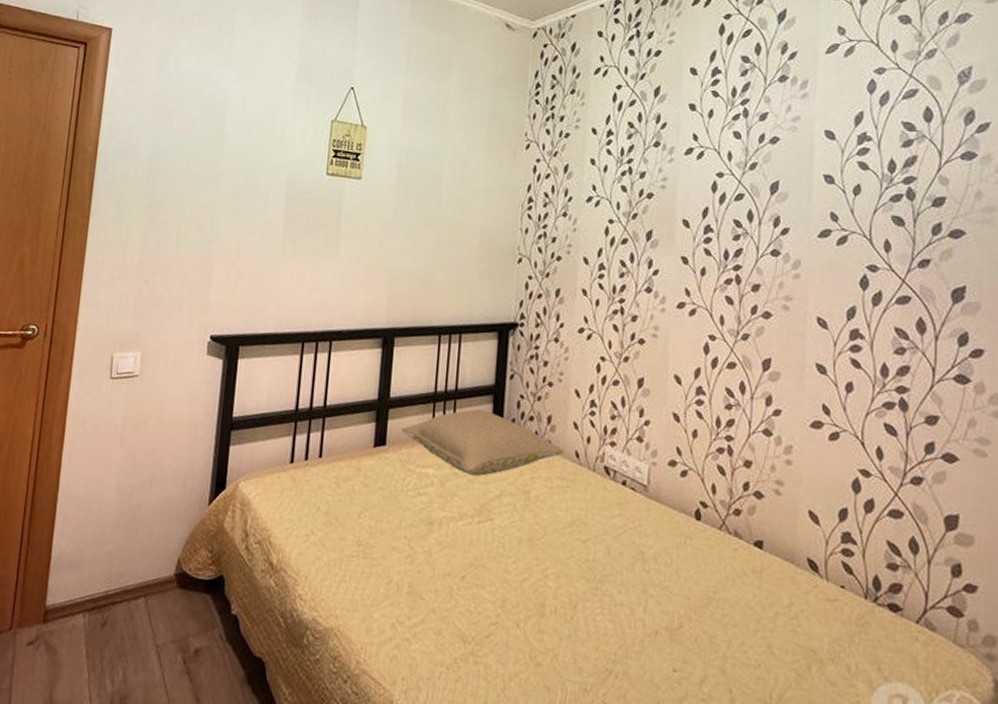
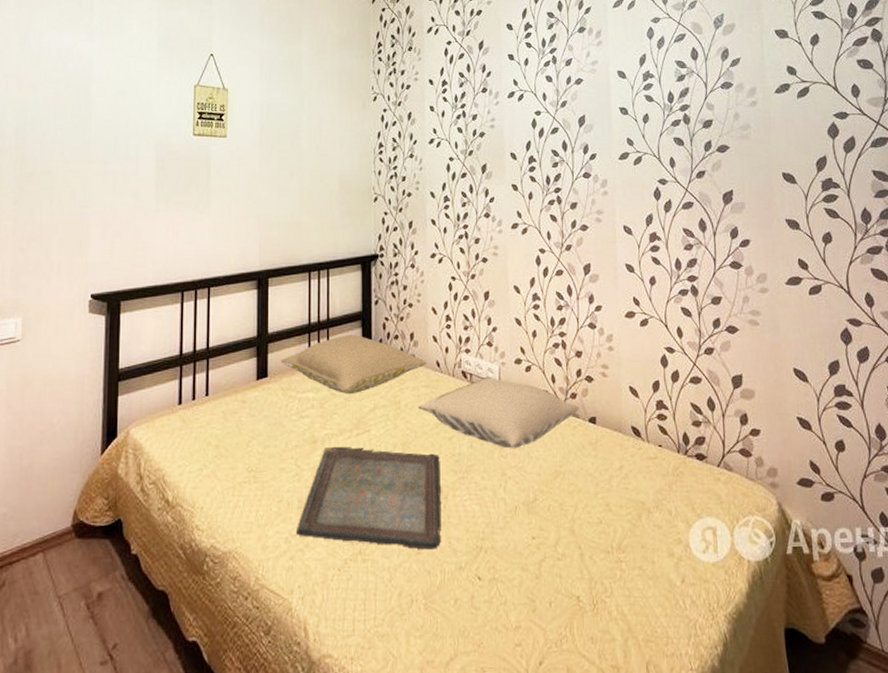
serving tray: none [403,531,571,664] -> present [295,447,441,550]
pillow: none [550,476,744,564] -> present [418,376,580,449]

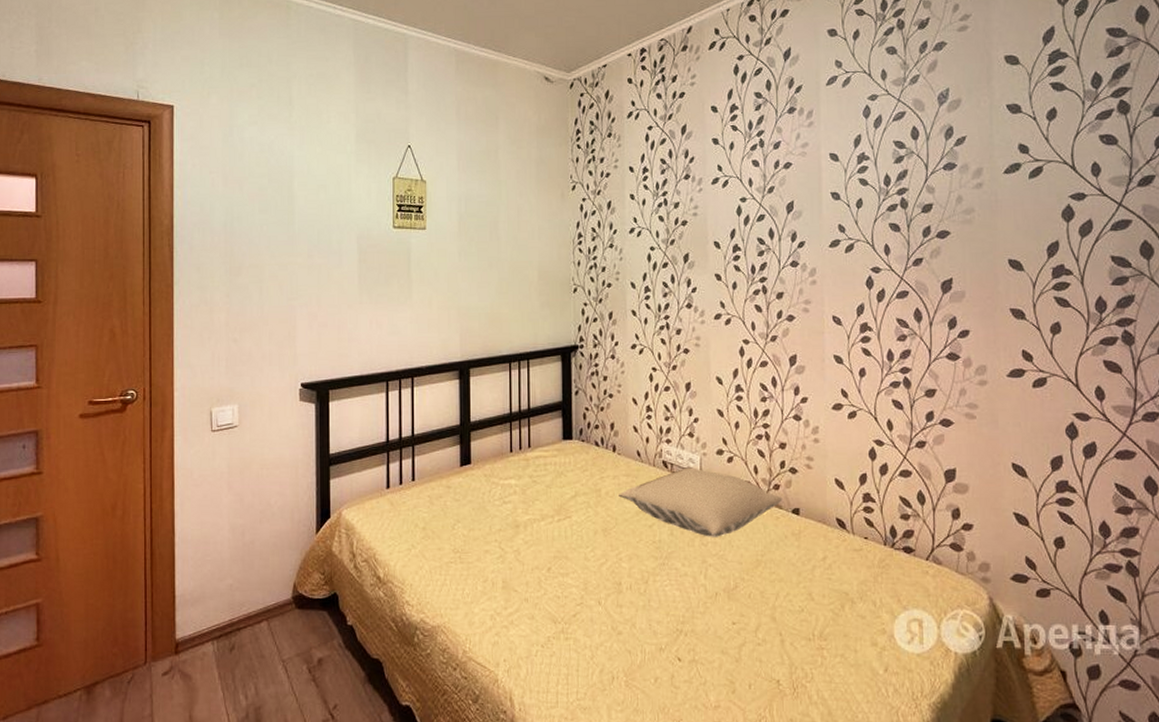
pillow: present [280,334,427,395] -> none [482,424,627,482]
serving tray: present [295,447,441,550] -> none [500,532,642,631]

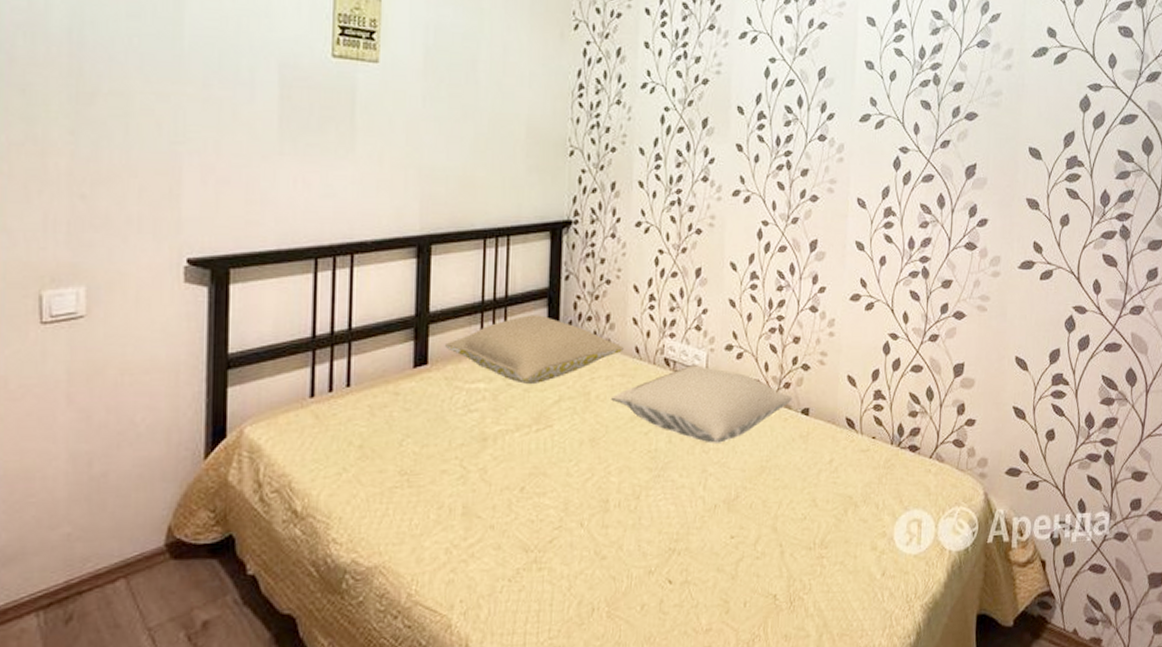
pillow: none [482,424,627,482] -> present [444,315,624,385]

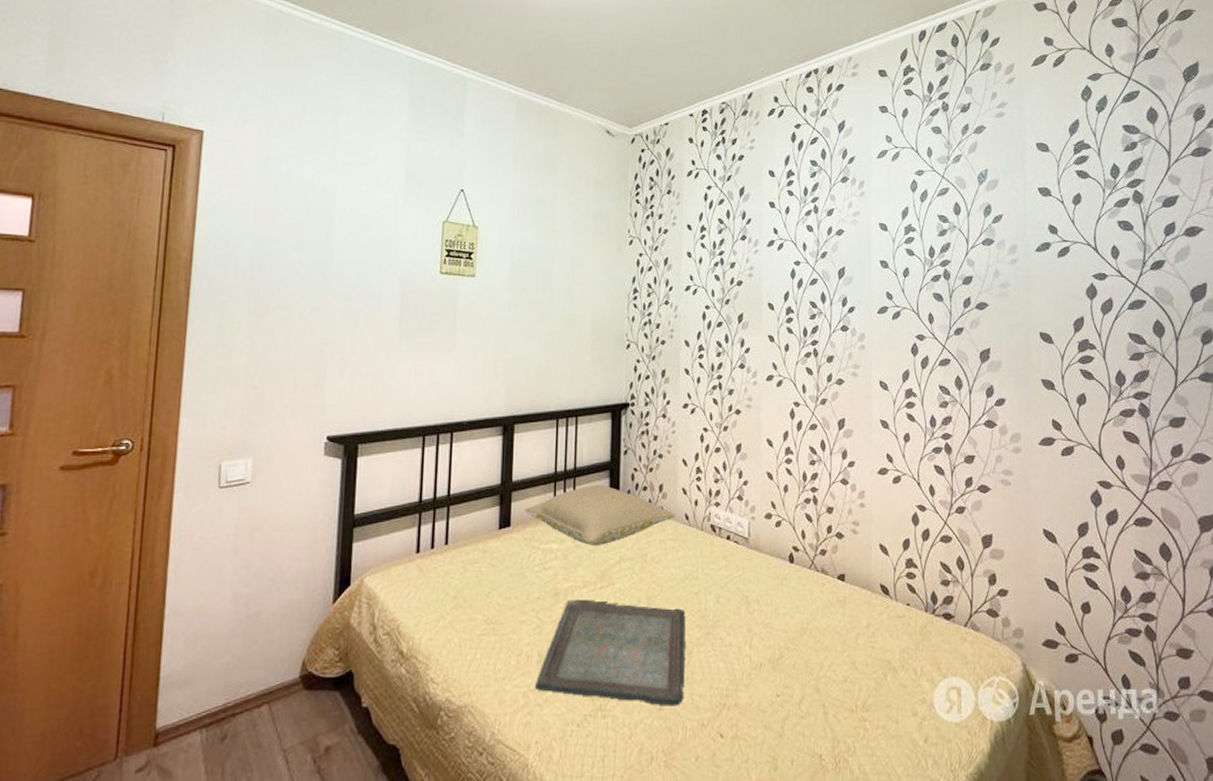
serving tray: none [458,445,634,555] -> present [534,600,686,706]
pillow: present [611,364,793,444] -> none [665,530,829,605]

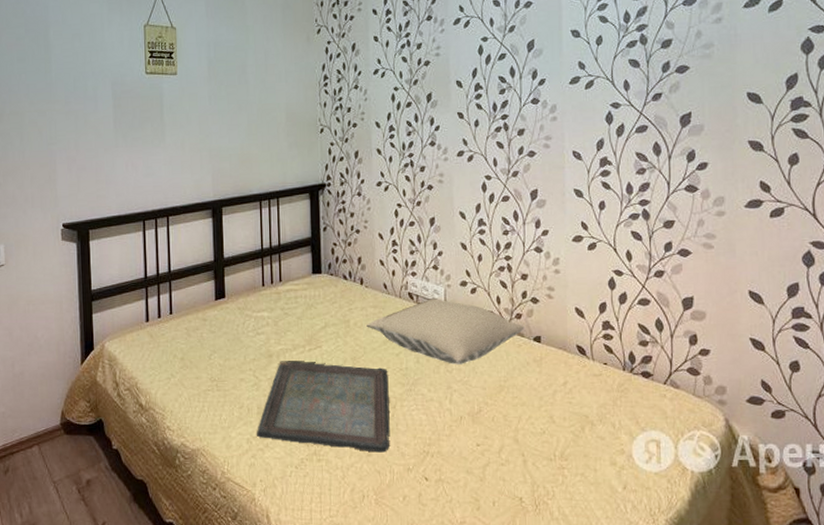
pillow: present [524,484,675,547] -> none [236,259,374,314]
pillow: none [665,530,829,605] -> present [367,297,524,364]

